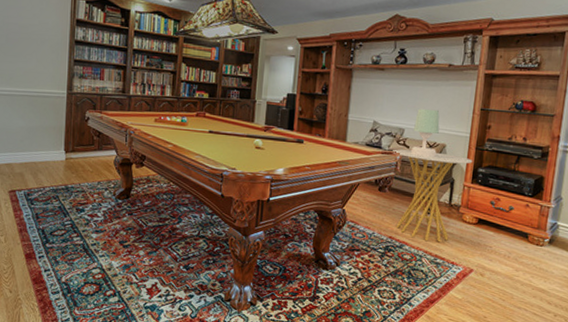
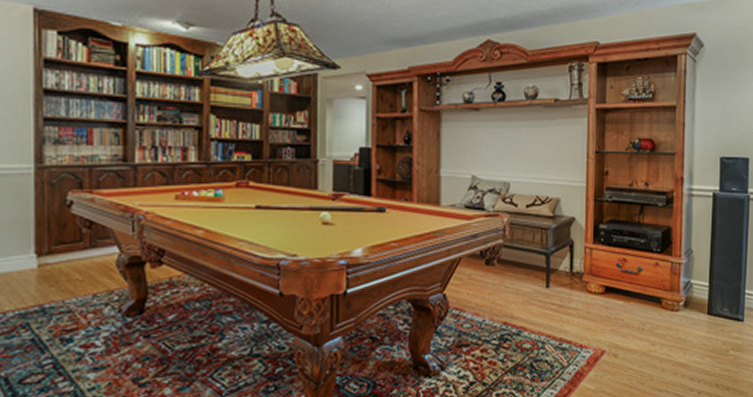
side table: present [393,149,473,243] -> none [498,209,592,323]
table lamp: present [411,108,440,158] -> none [521,155,551,217]

